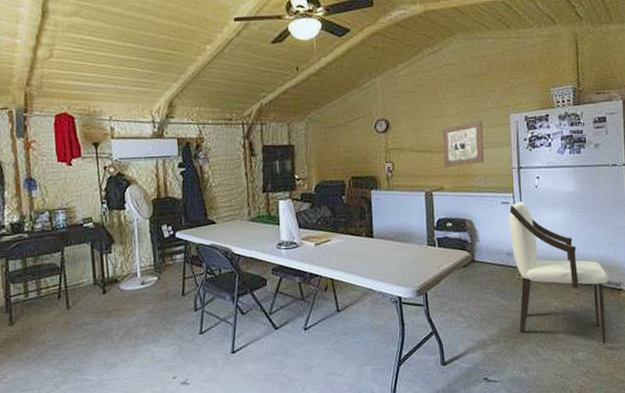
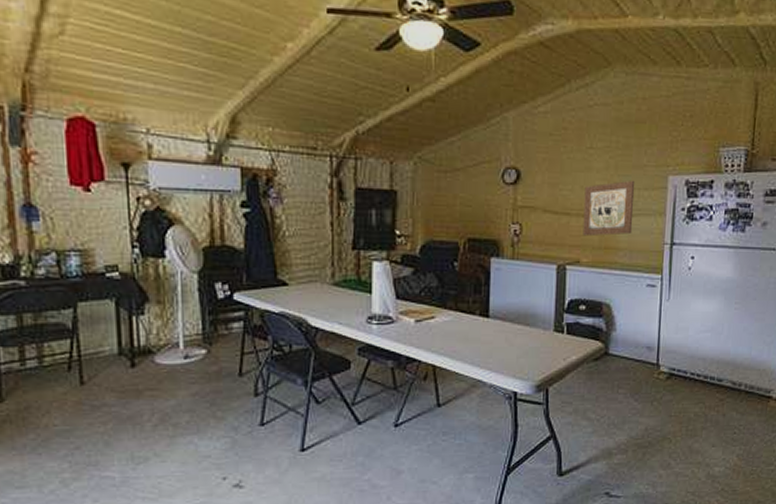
armchair: present [509,202,608,344] -> none [651,286,758,459]

